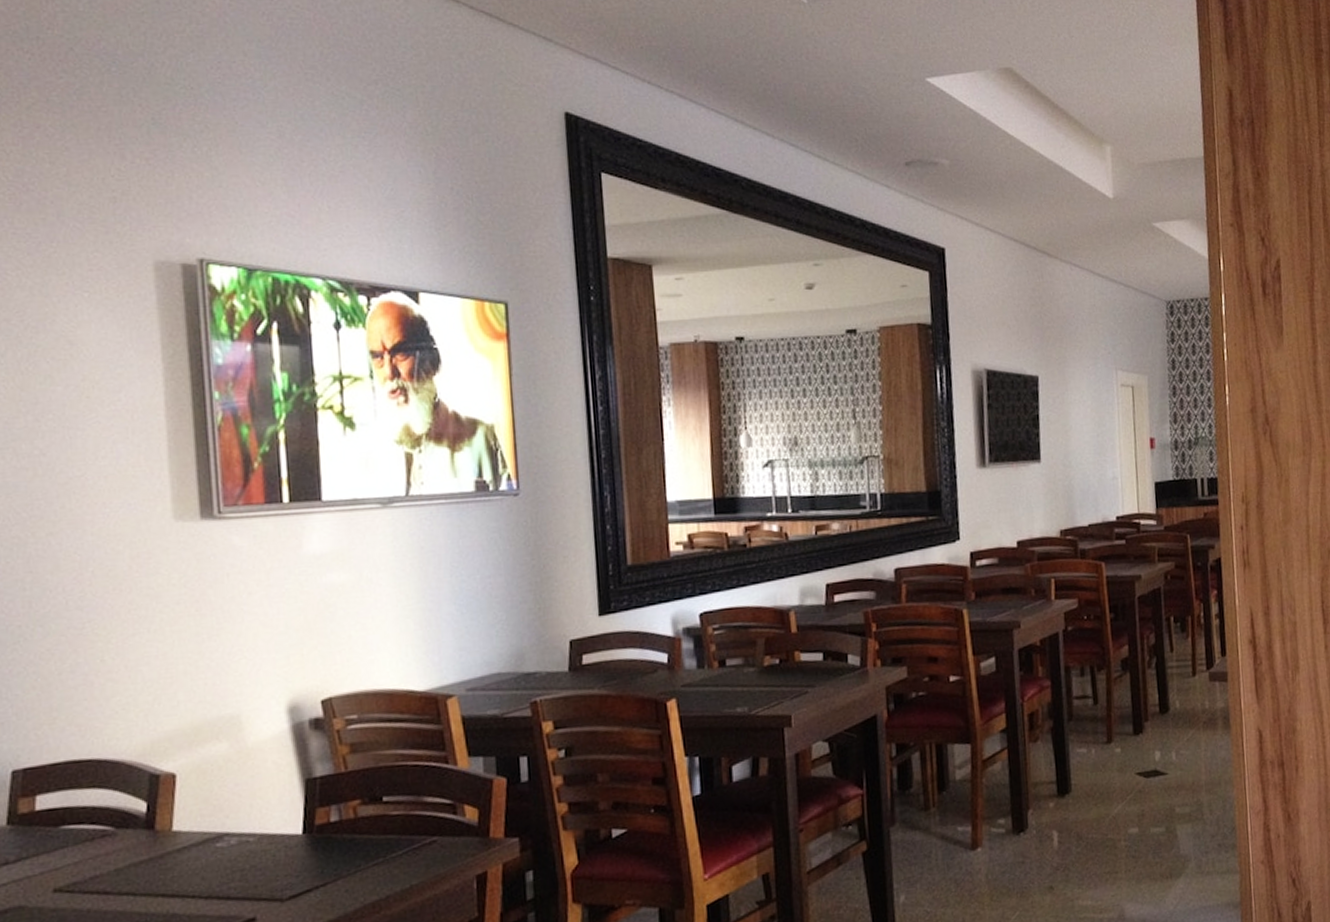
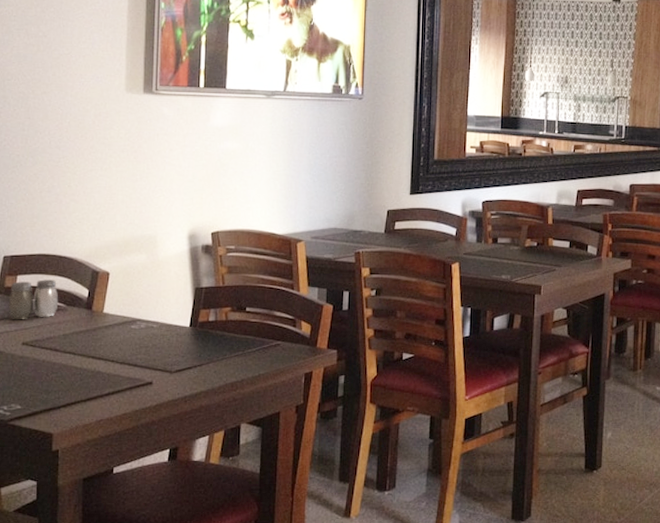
salt and pepper shaker: none [25,794,104,859] -> present [8,279,59,320]

